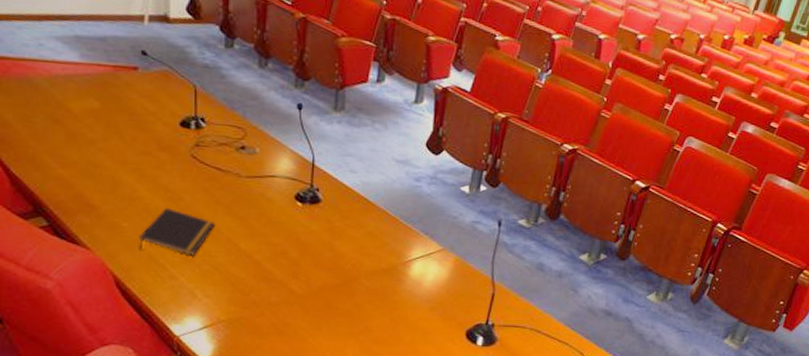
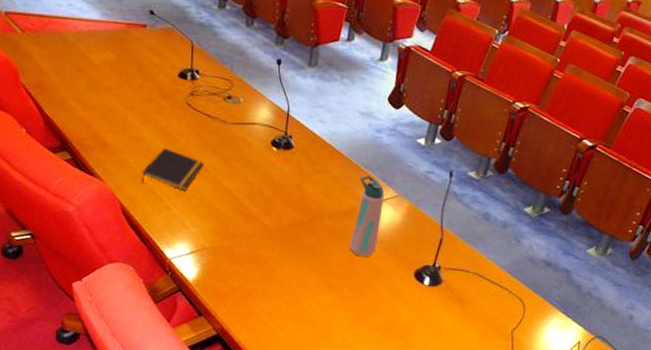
water bottle: none [391,228,428,320] -> present [349,175,384,258]

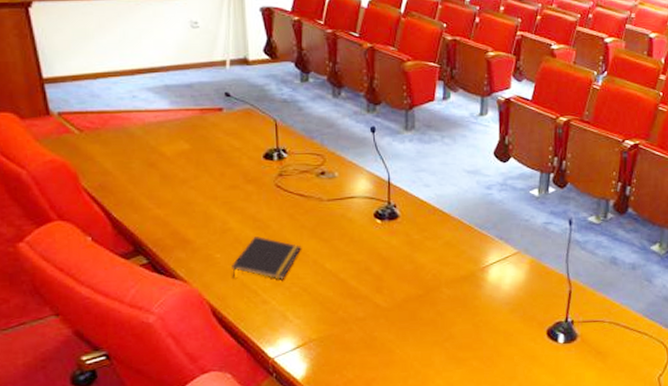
water bottle: present [349,175,384,258] -> none [473,235,504,323]

